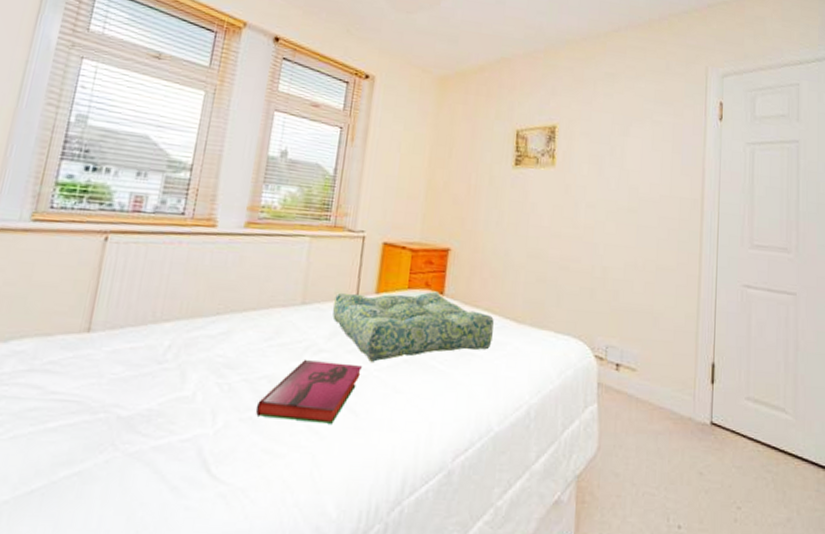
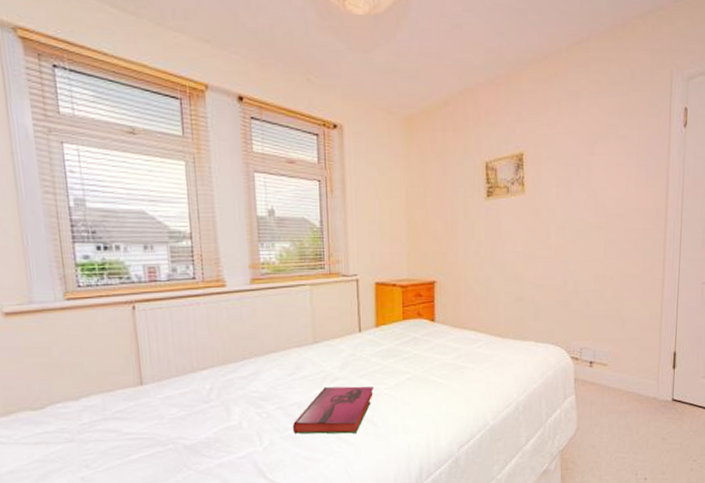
seat cushion: present [332,291,494,362] -> none [340,319,481,383]

